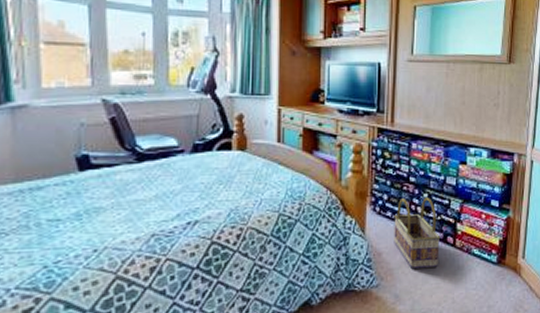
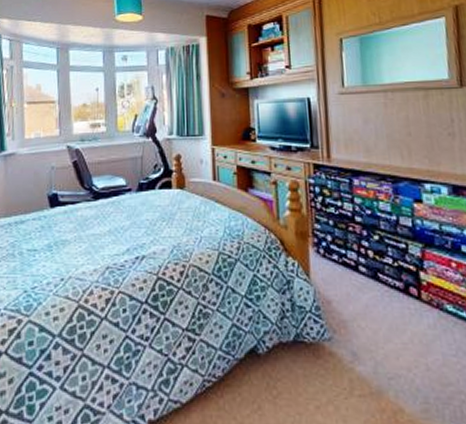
basket: present [394,197,441,270] -> none [341,240,402,324]

